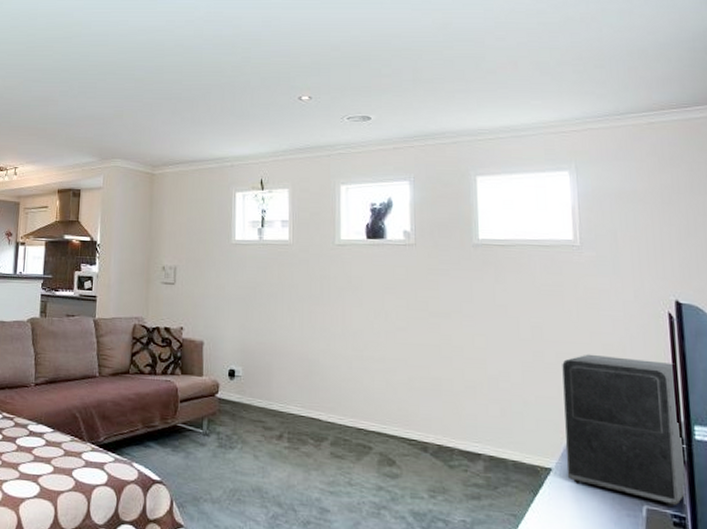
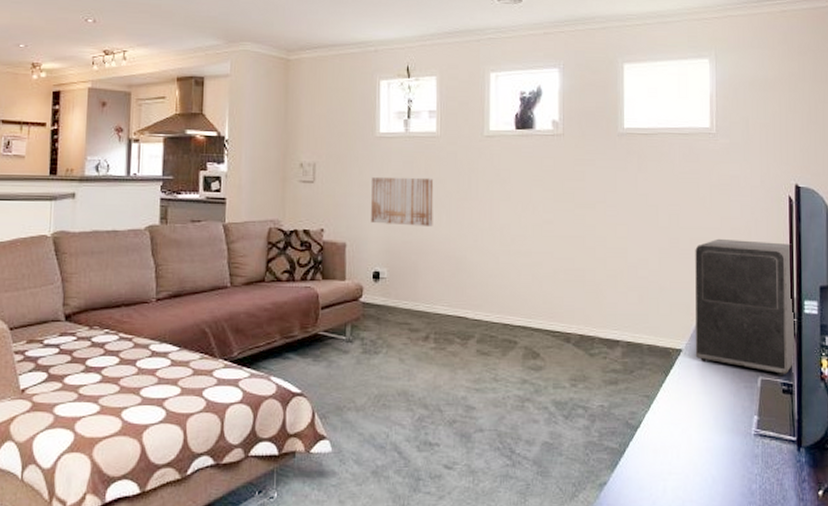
wall art: none [227,280,287,329] -> present [370,176,434,226]

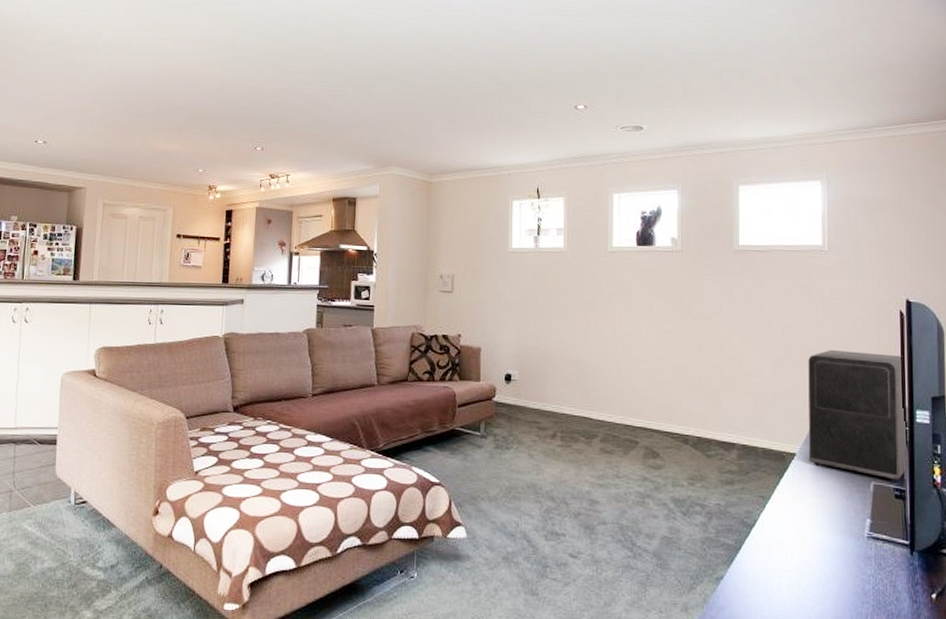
wall art: present [370,176,434,226] -> none [503,288,561,334]

